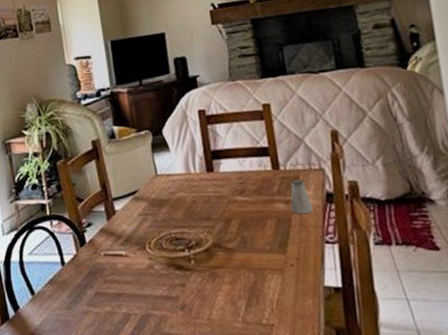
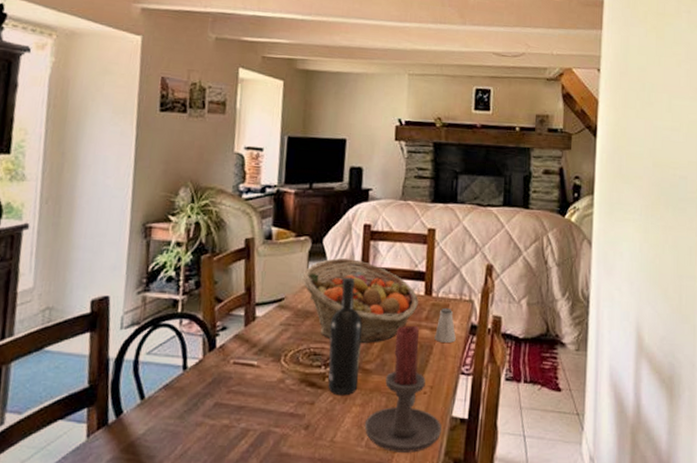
fruit basket: none [150,145,268,225] -> present [302,258,418,344]
wine bottle: none [185,162,224,276] -> present [328,277,363,396]
candle holder: none [237,200,318,326] -> present [364,325,442,453]

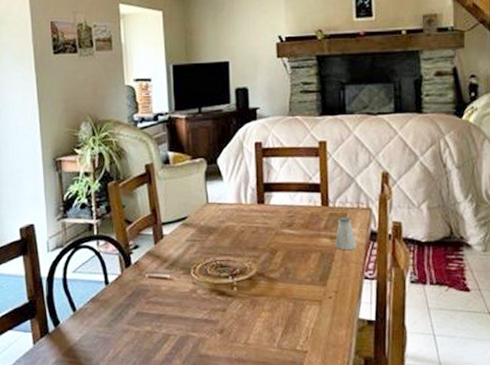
fruit basket: present [302,258,418,344] -> none [202,176,316,255]
wine bottle: present [328,277,363,396] -> none [233,194,265,303]
candle holder: present [364,325,442,453] -> none [274,235,351,352]

